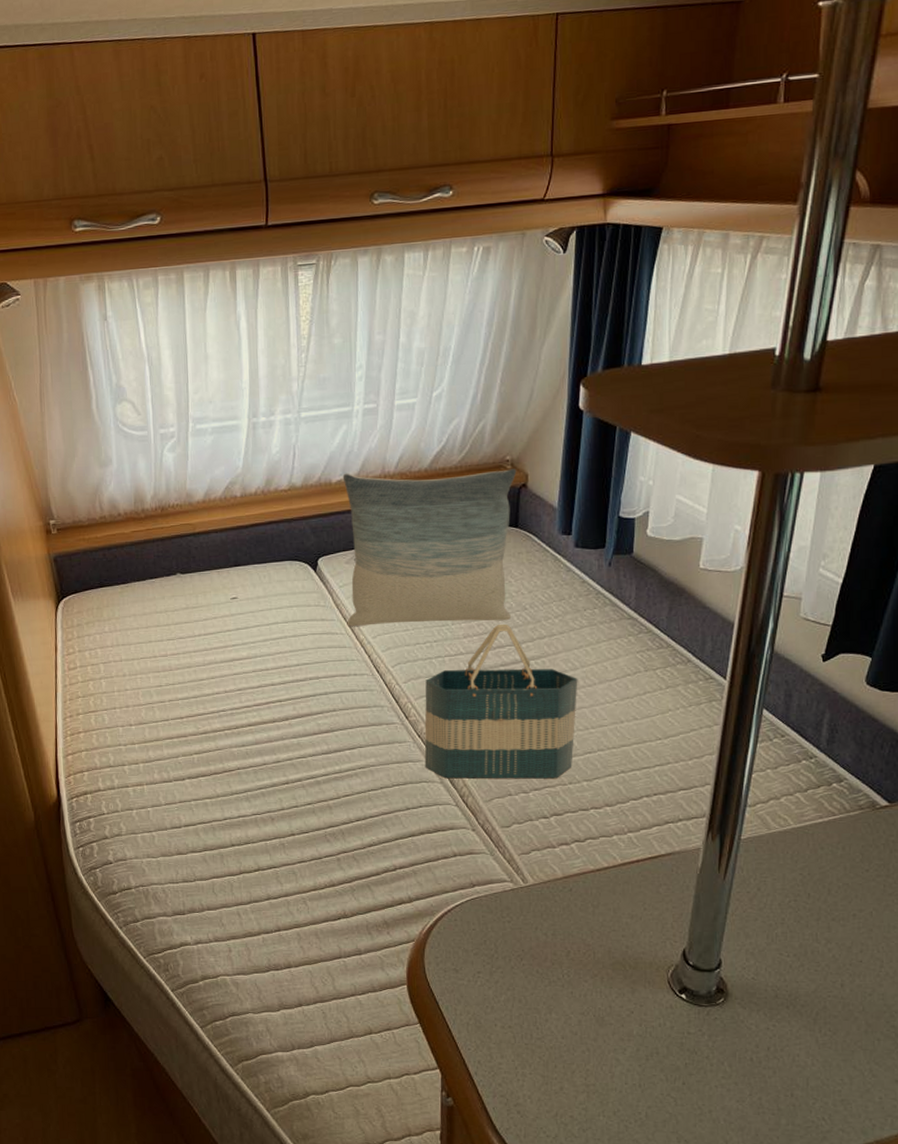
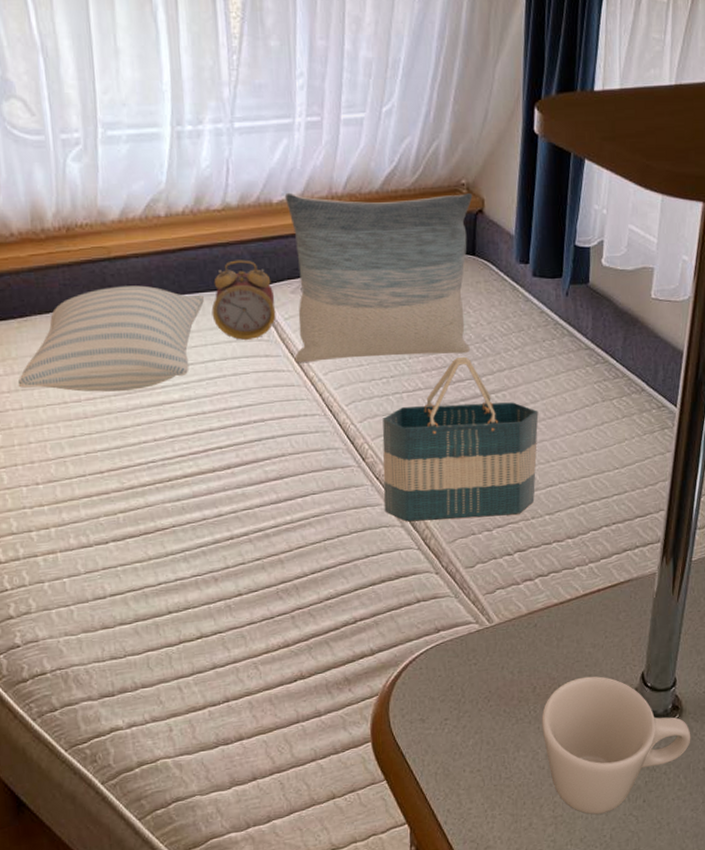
pillow: none [119,557,270,648] -> present [17,285,204,392]
alarm clock: none [277,533,332,605] -> present [211,260,276,340]
mug: none [575,947,737,1090] -> present [541,676,691,815]

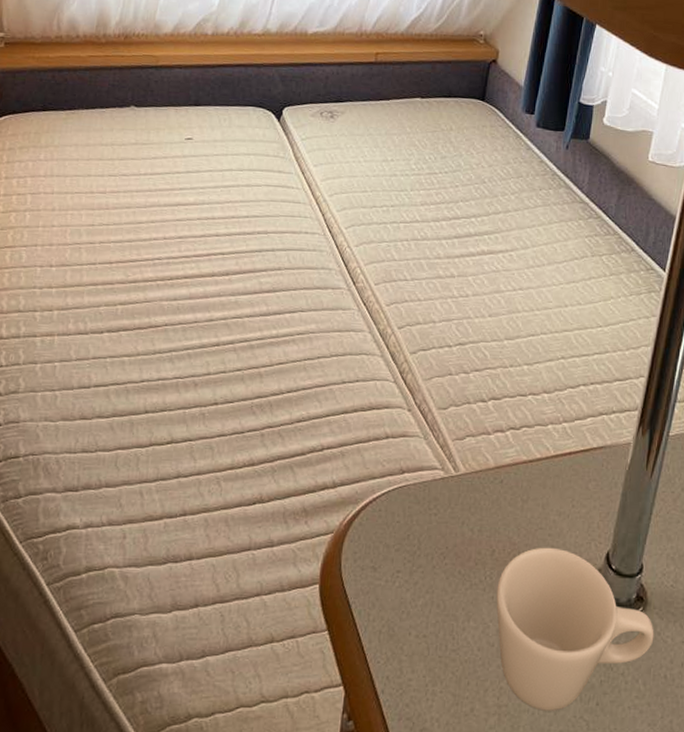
pillow: present [17,285,204,392] -> none [54,92,232,189]
alarm clock: present [211,260,276,340] -> none [237,80,296,155]
pillow: present [284,192,473,362] -> none [304,26,489,193]
tote bag: present [382,356,539,522] -> none [366,194,528,360]

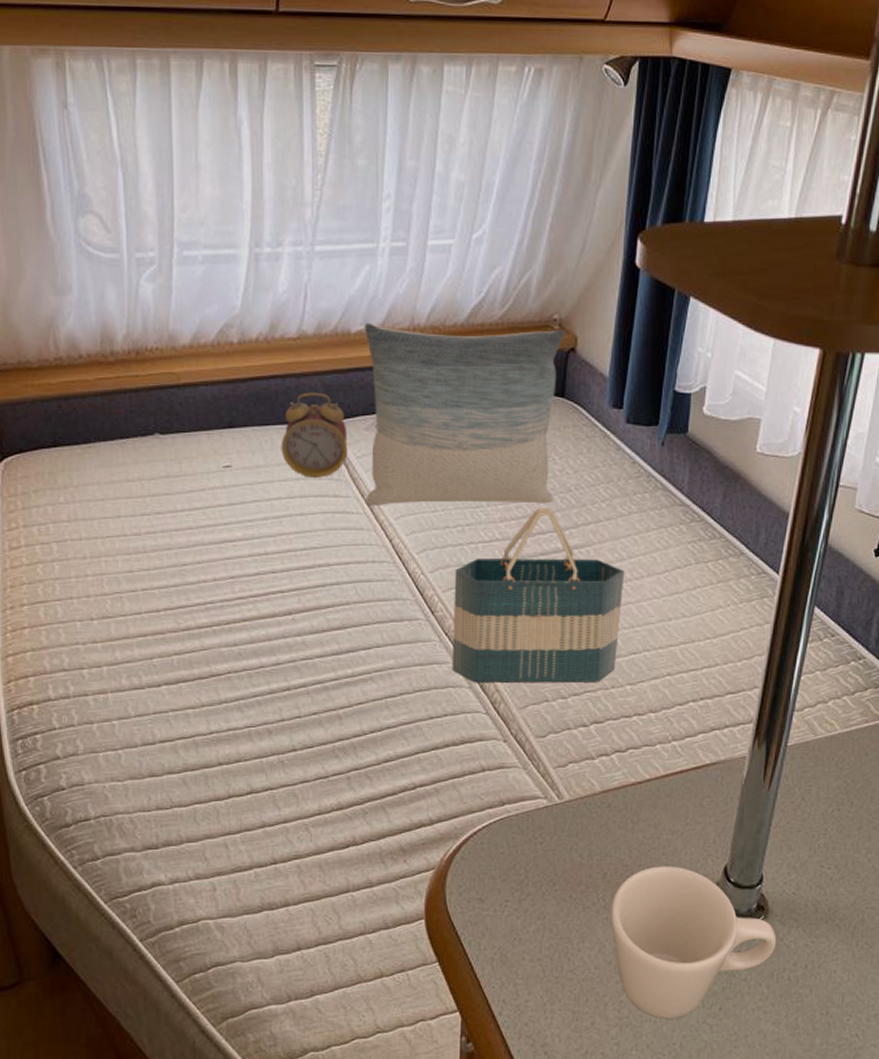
alarm clock: none [237,80,296,155] -> present [281,392,348,478]
pillow: none [304,26,489,193] -> present [364,322,565,505]
tote bag: none [366,194,528,360] -> present [451,507,625,683]

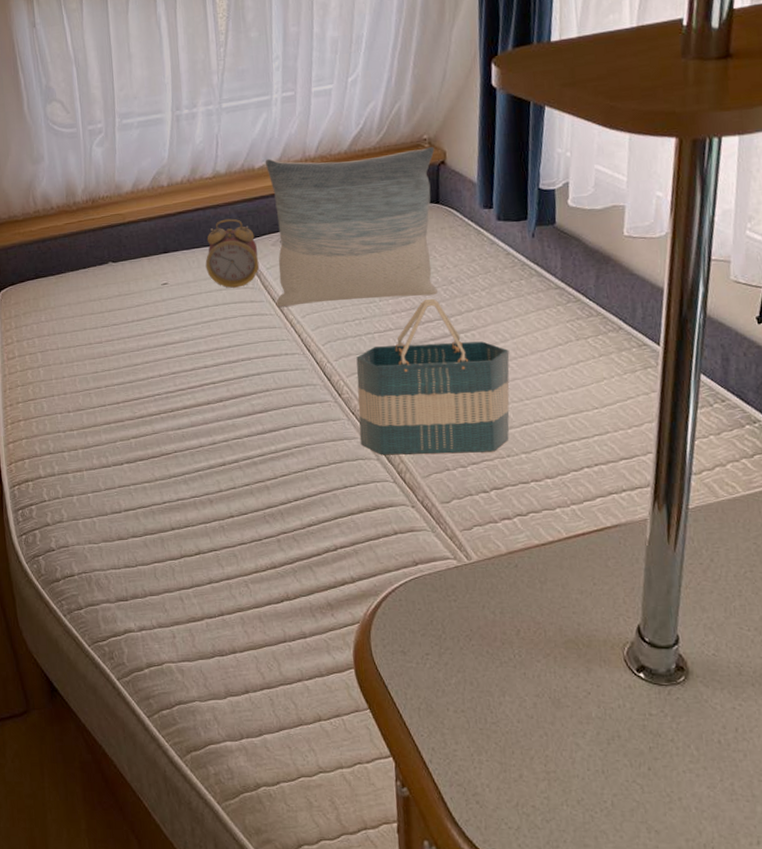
mug: present [611,865,777,1019] -> none [527,624,702,776]

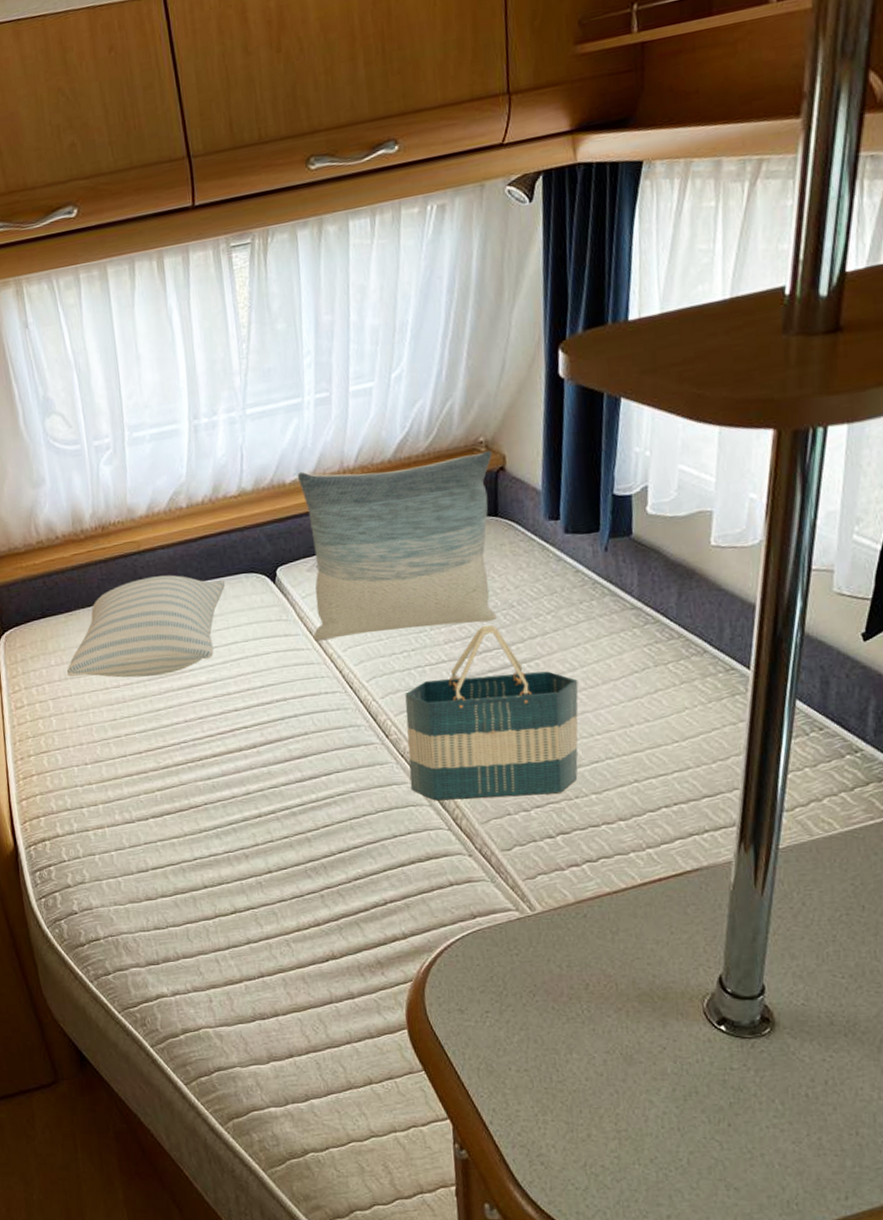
pillow: none [55,244,199,335] -> present [66,575,225,678]
alarm clock: present [205,218,259,288] -> none [232,542,294,621]

